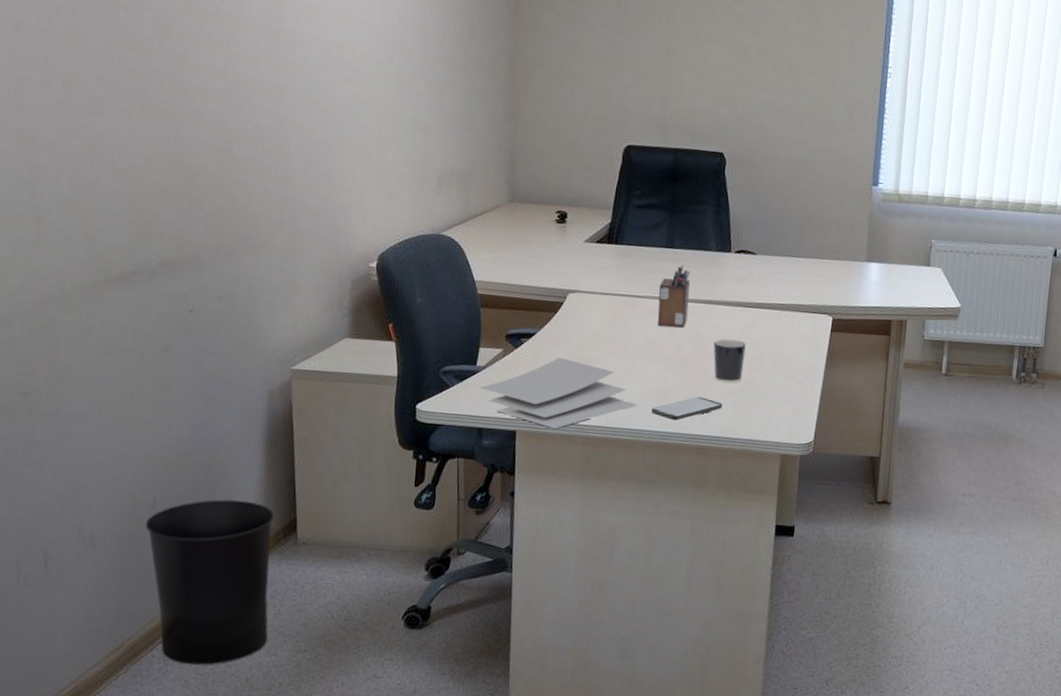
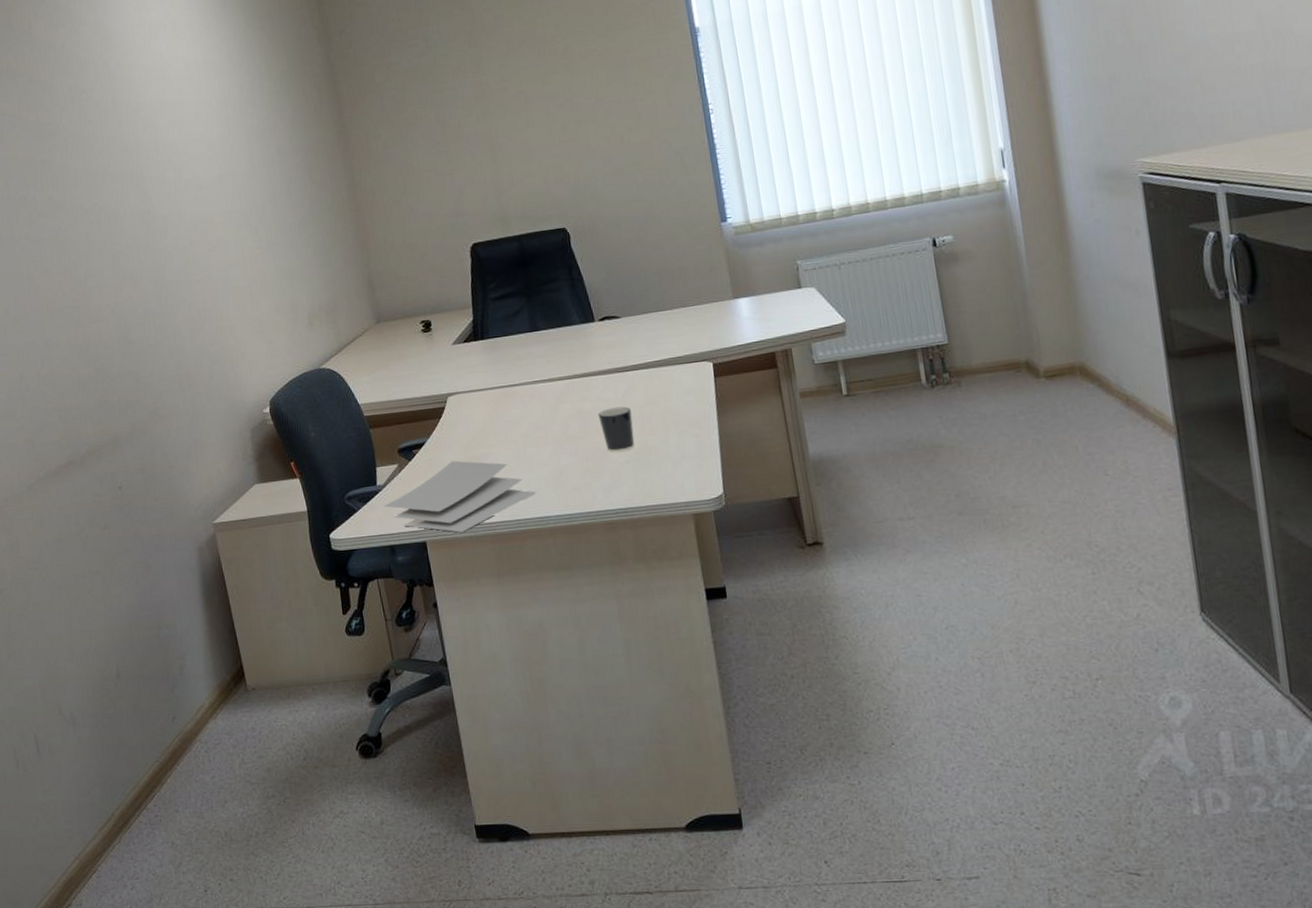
waste bin: present [145,499,275,665] -> none [114,656,238,825]
smartphone: present [652,396,722,421] -> none [552,471,622,501]
desk organizer: present [657,265,691,329] -> none [532,345,567,410]

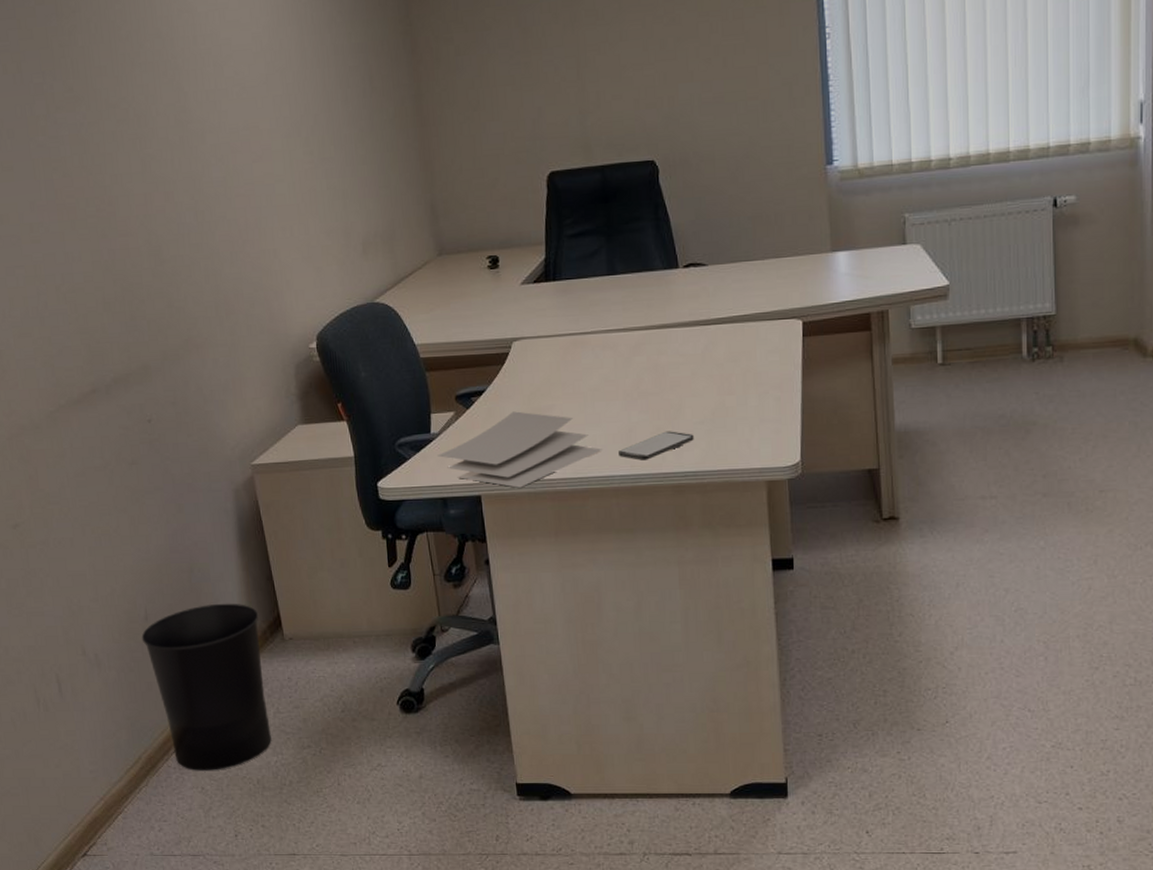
waste bin: none [114,656,238,825] -> present [141,603,272,771]
smartphone: none [552,471,622,501] -> present [619,431,694,460]
mug: present [598,406,635,453] -> none [674,363,712,413]

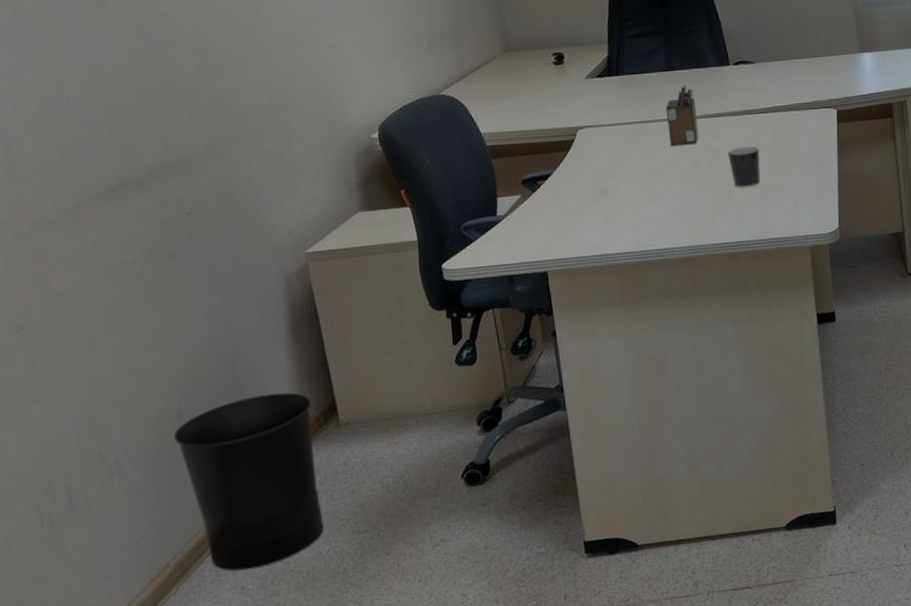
papers: present [437,411,603,488] -> none [504,193,664,263]
desk organizer: none [606,291,642,362] -> present [665,85,699,147]
smartphone: present [619,431,694,460] -> none [678,206,746,233]
mug: none [674,363,712,413] -> present [727,146,761,190]

